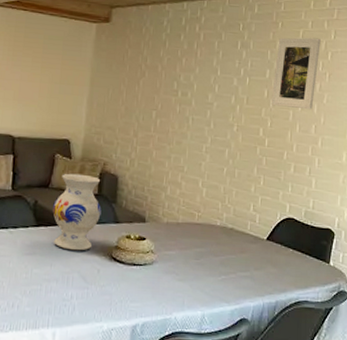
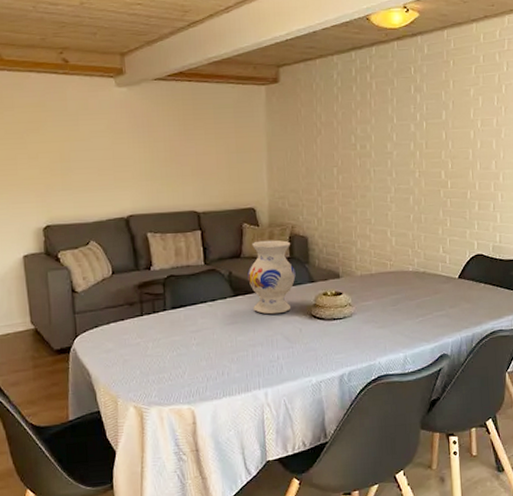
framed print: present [270,38,321,110] -> none [449,72,494,147]

